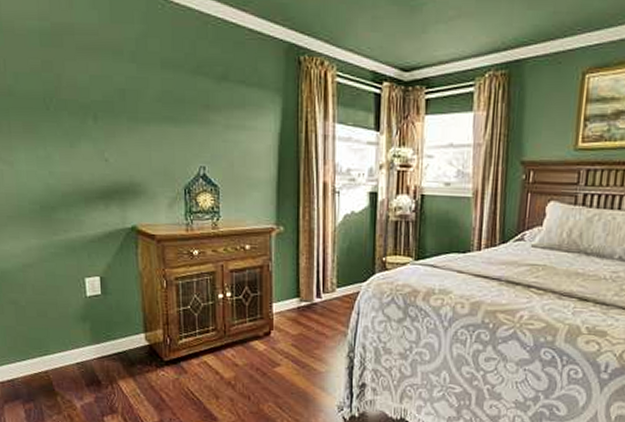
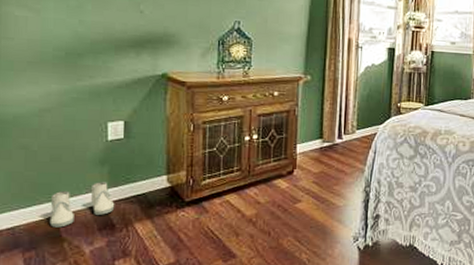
boots: none [42,338,99,382] -> present [49,182,115,228]

